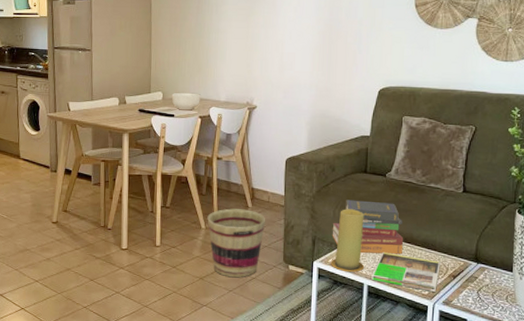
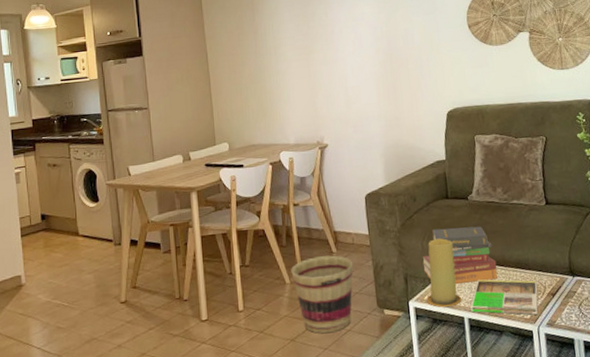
bowl: present [171,92,202,111] -> none [238,139,270,159]

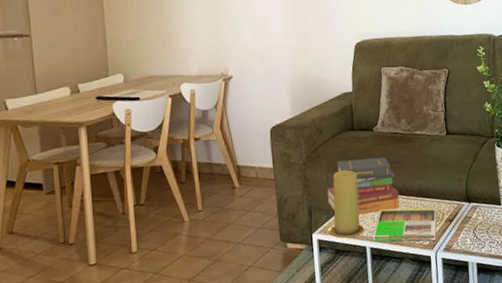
basket: present [291,255,354,334] -> none [190,190,257,272]

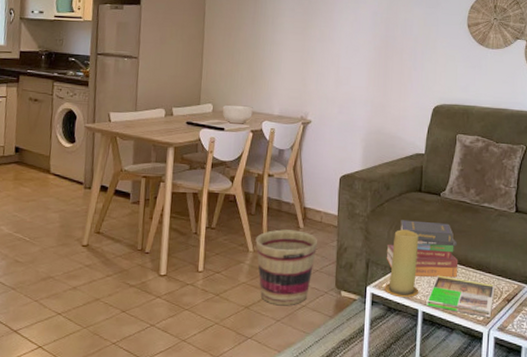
bowl: none [134,70,170,92] -> present [222,104,254,124]
basket: none [190,190,257,272] -> present [255,229,318,306]

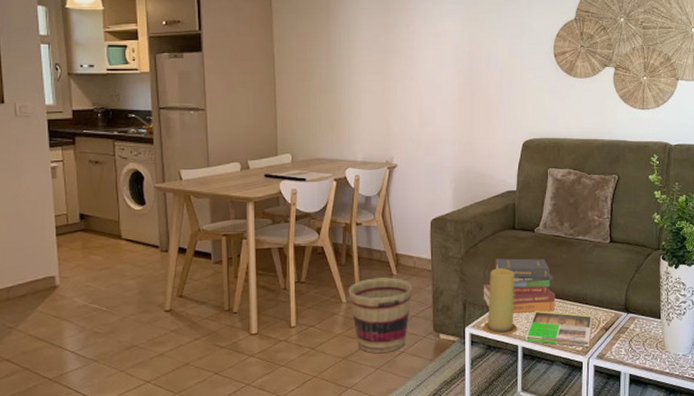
bowl: present [222,104,254,124] -> none [302,153,336,173]

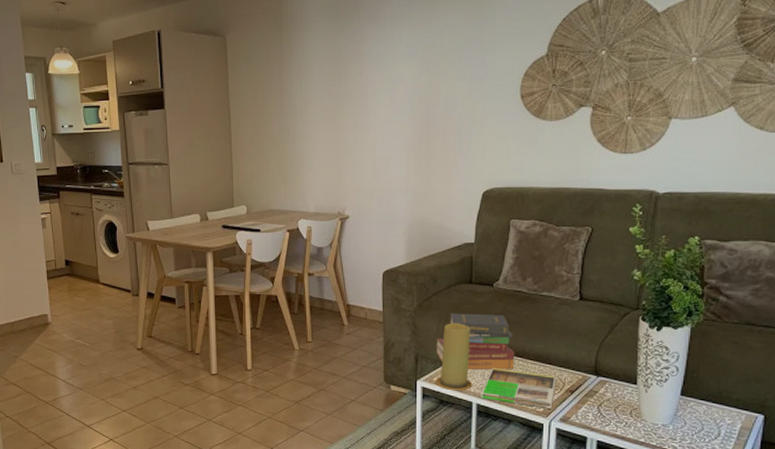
basket: present [348,277,413,354] -> none [300,327,364,401]

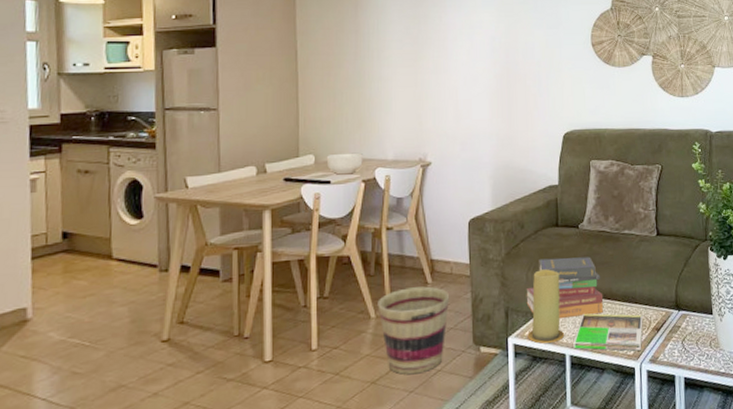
bowl: none [256,205,289,224] -> present [326,152,364,175]
basket: none [300,327,364,401] -> present [377,286,450,375]

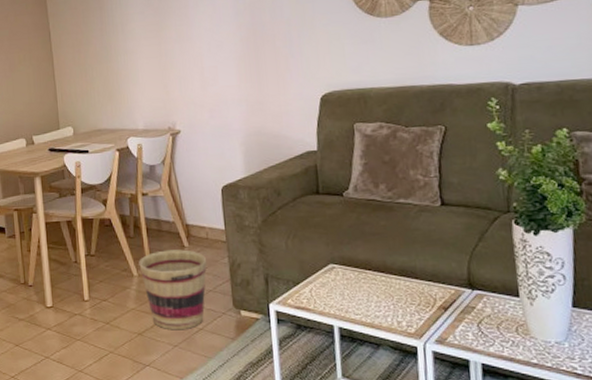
bowl: present [326,152,364,175] -> none [83,123,117,145]
books: present [526,256,604,318] -> none [286,226,376,288]
candle: present [527,269,564,344] -> none [290,238,331,312]
magazine: present [573,313,643,351] -> none [342,285,426,329]

